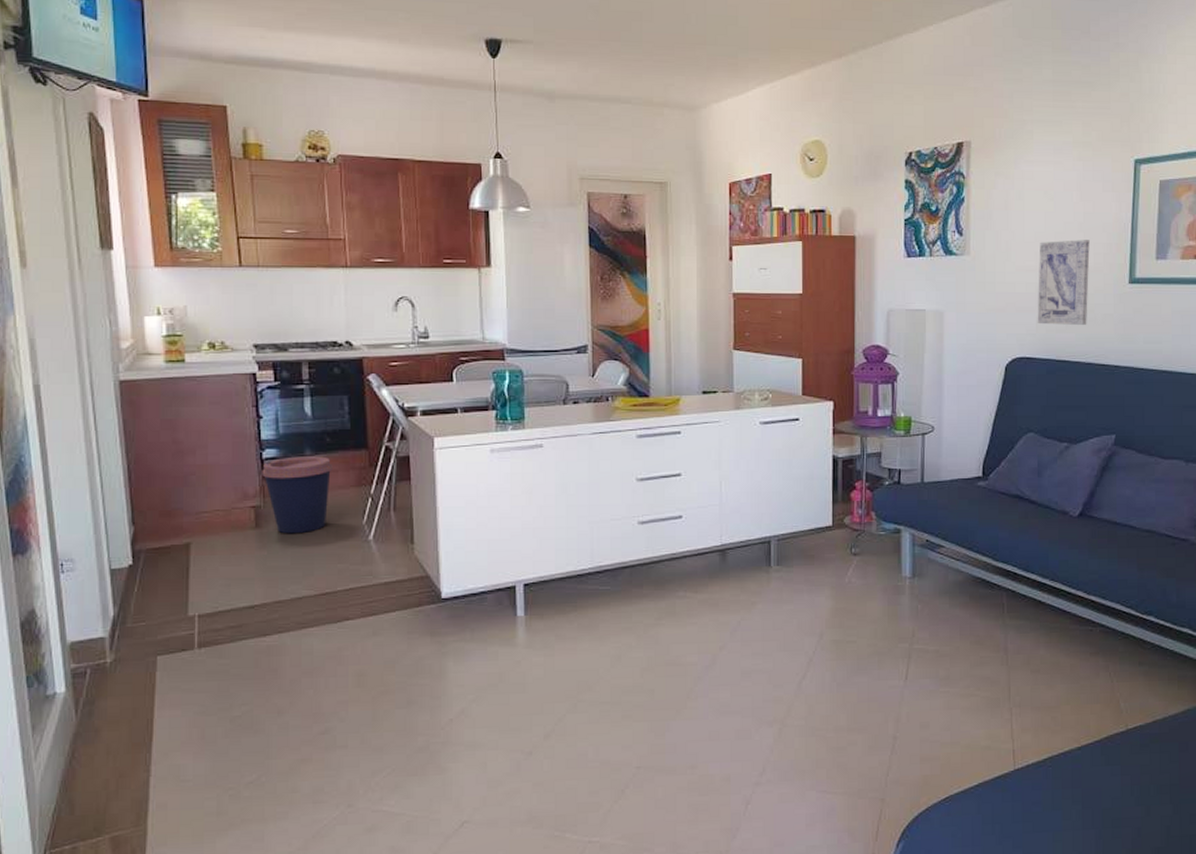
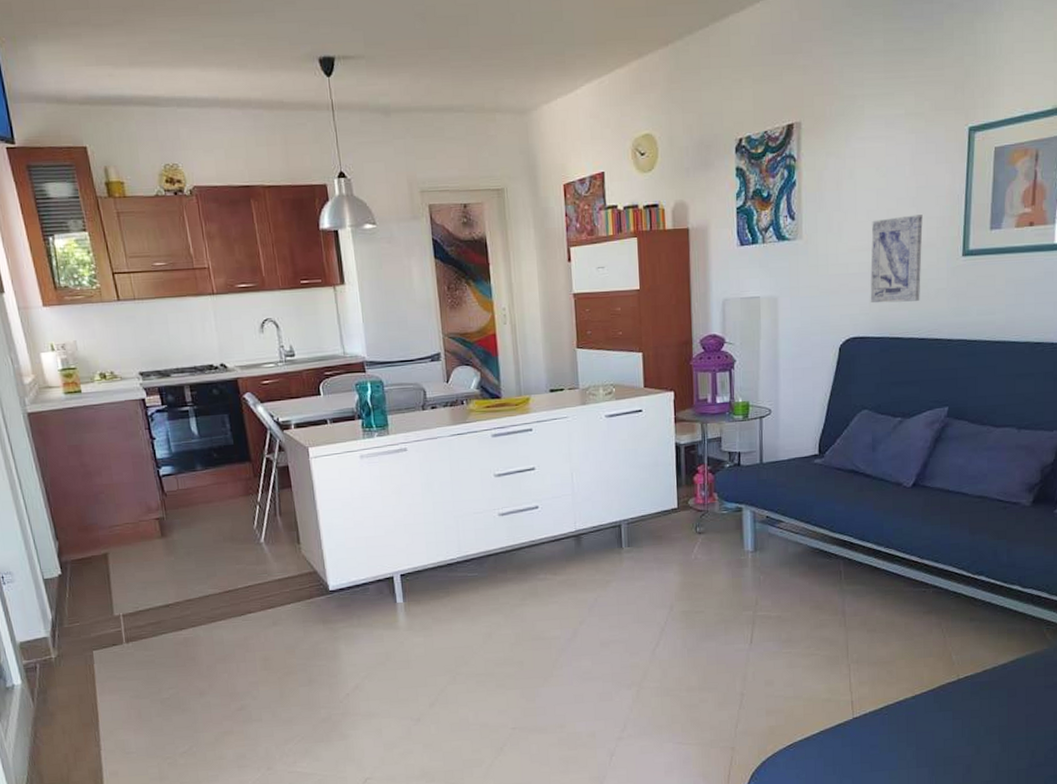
coffee cup: present [262,456,333,534] -> none [160,470,222,541]

